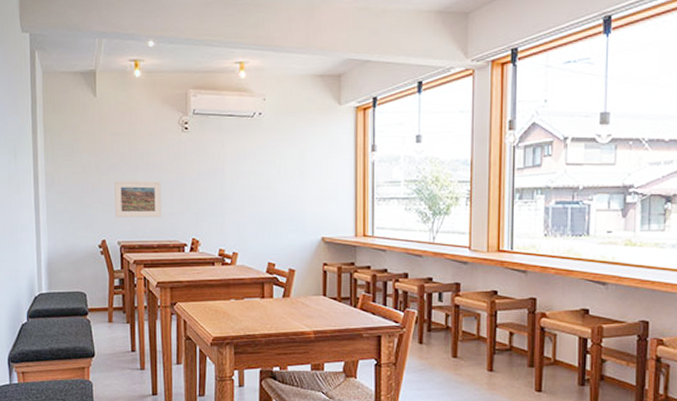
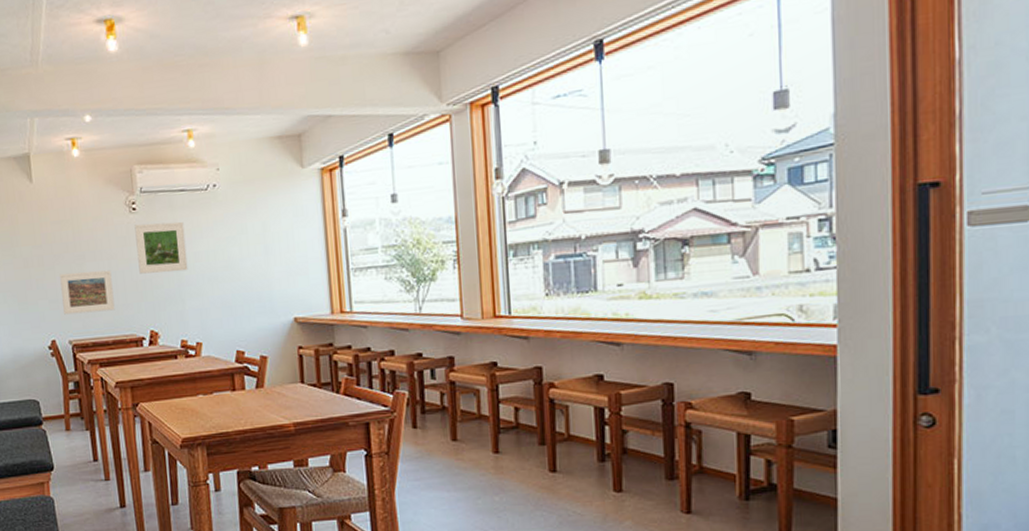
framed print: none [185,142,231,188] -> present [134,221,188,274]

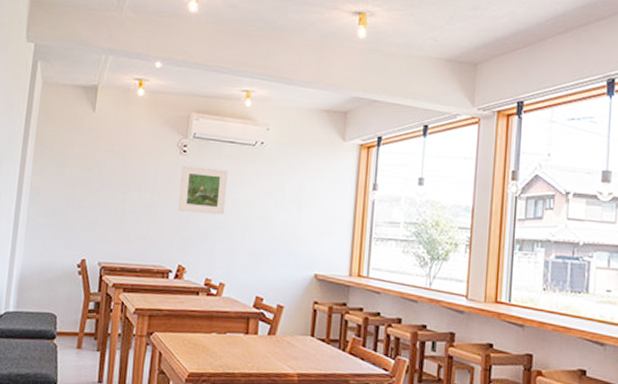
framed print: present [60,270,115,315] -> none [99,198,152,241]

